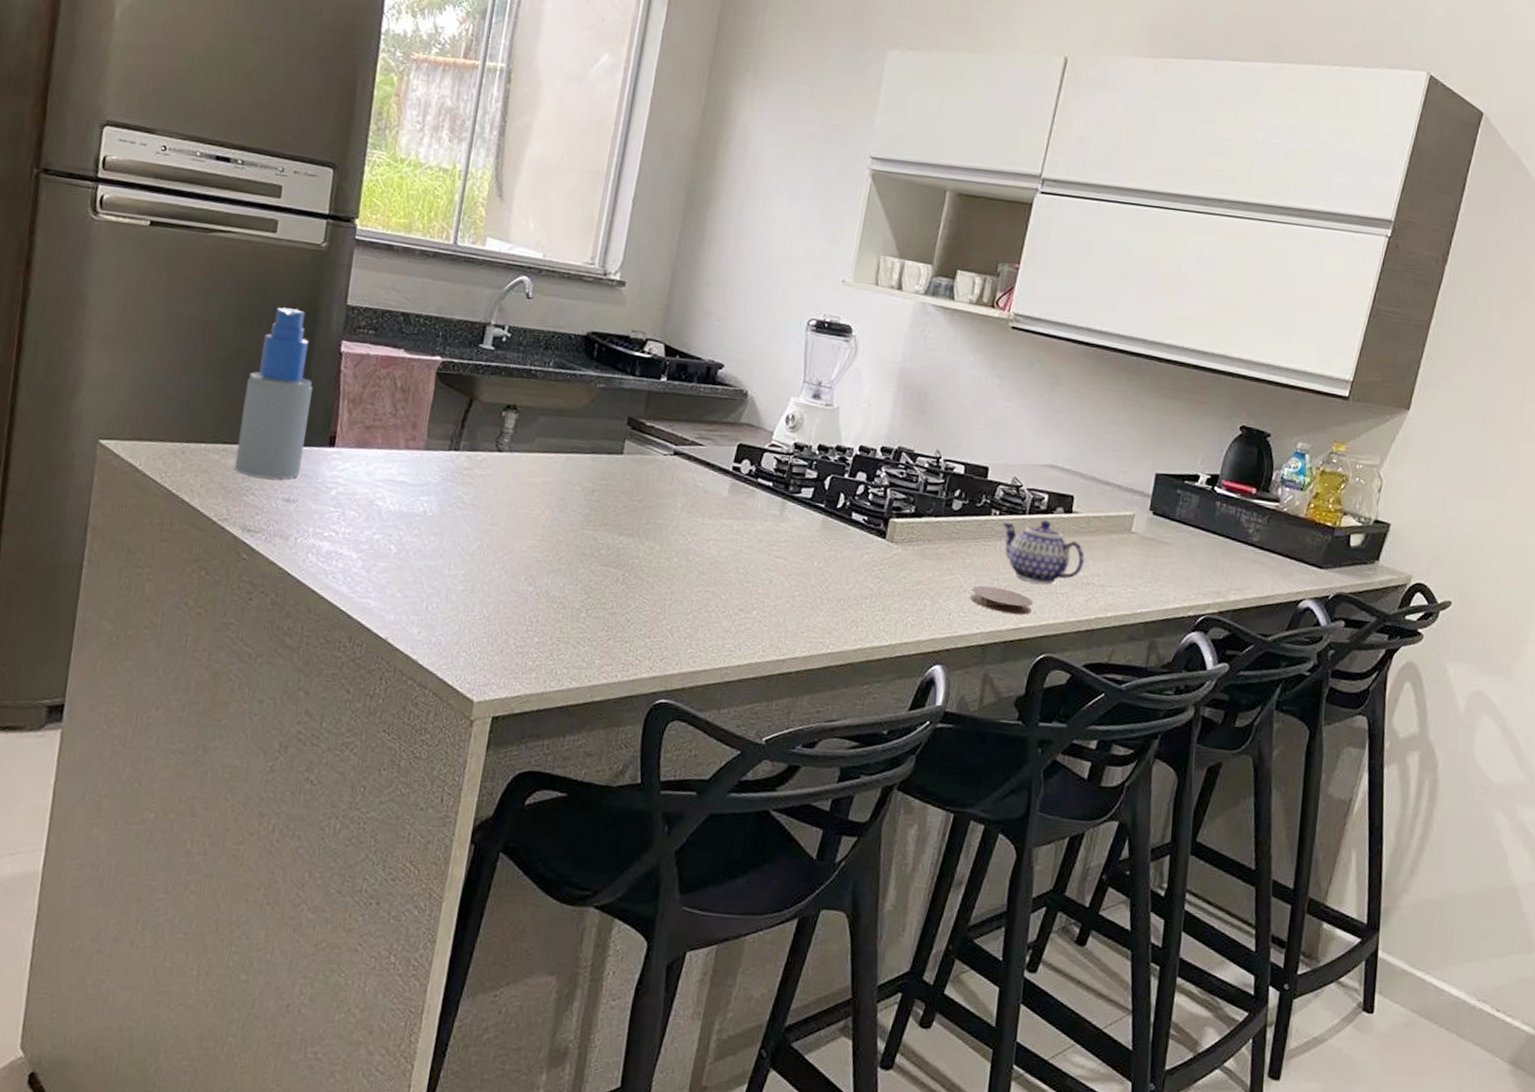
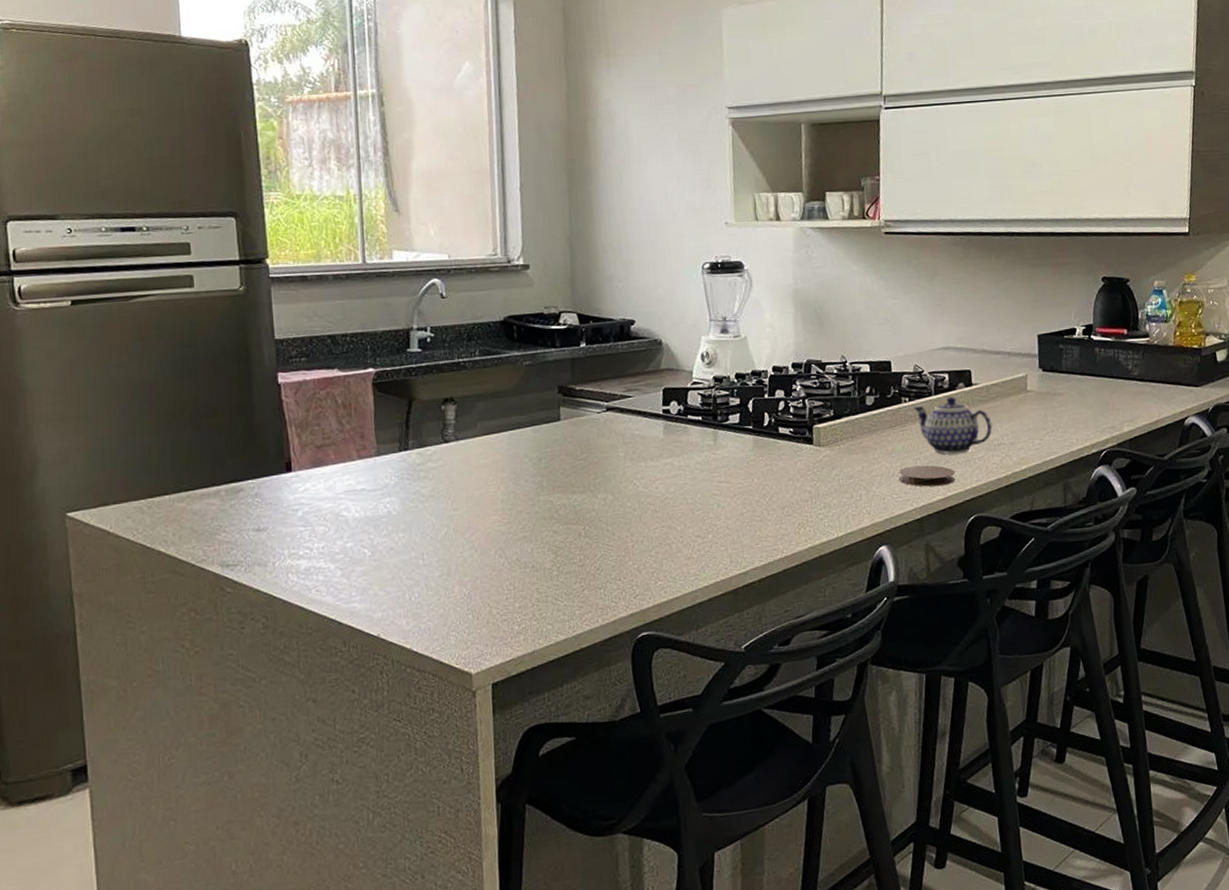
spray bottle: present [234,307,313,479] -> none [196,353,264,515]

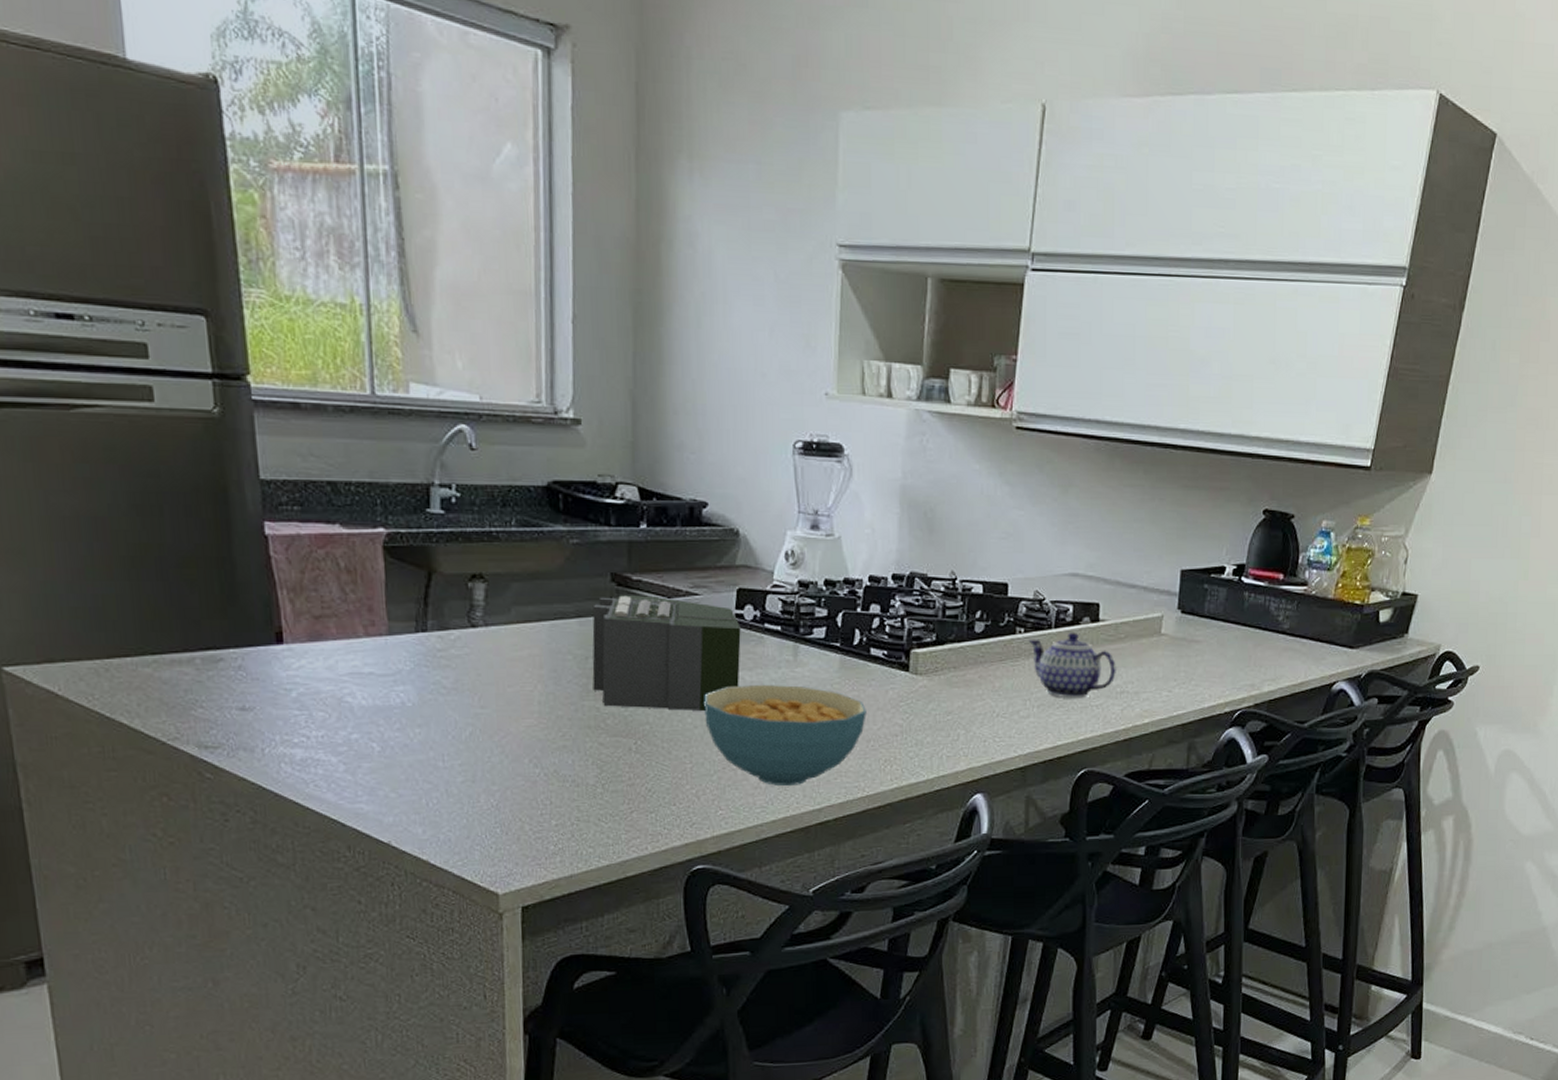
toaster: none [544,401,670,500] -> present [592,595,741,711]
cereal bowl: none [640,466,780,555] -> present [704,684,866,787]
coaster: present [898,465,956,487] -> none [1004,707,1069,732]

